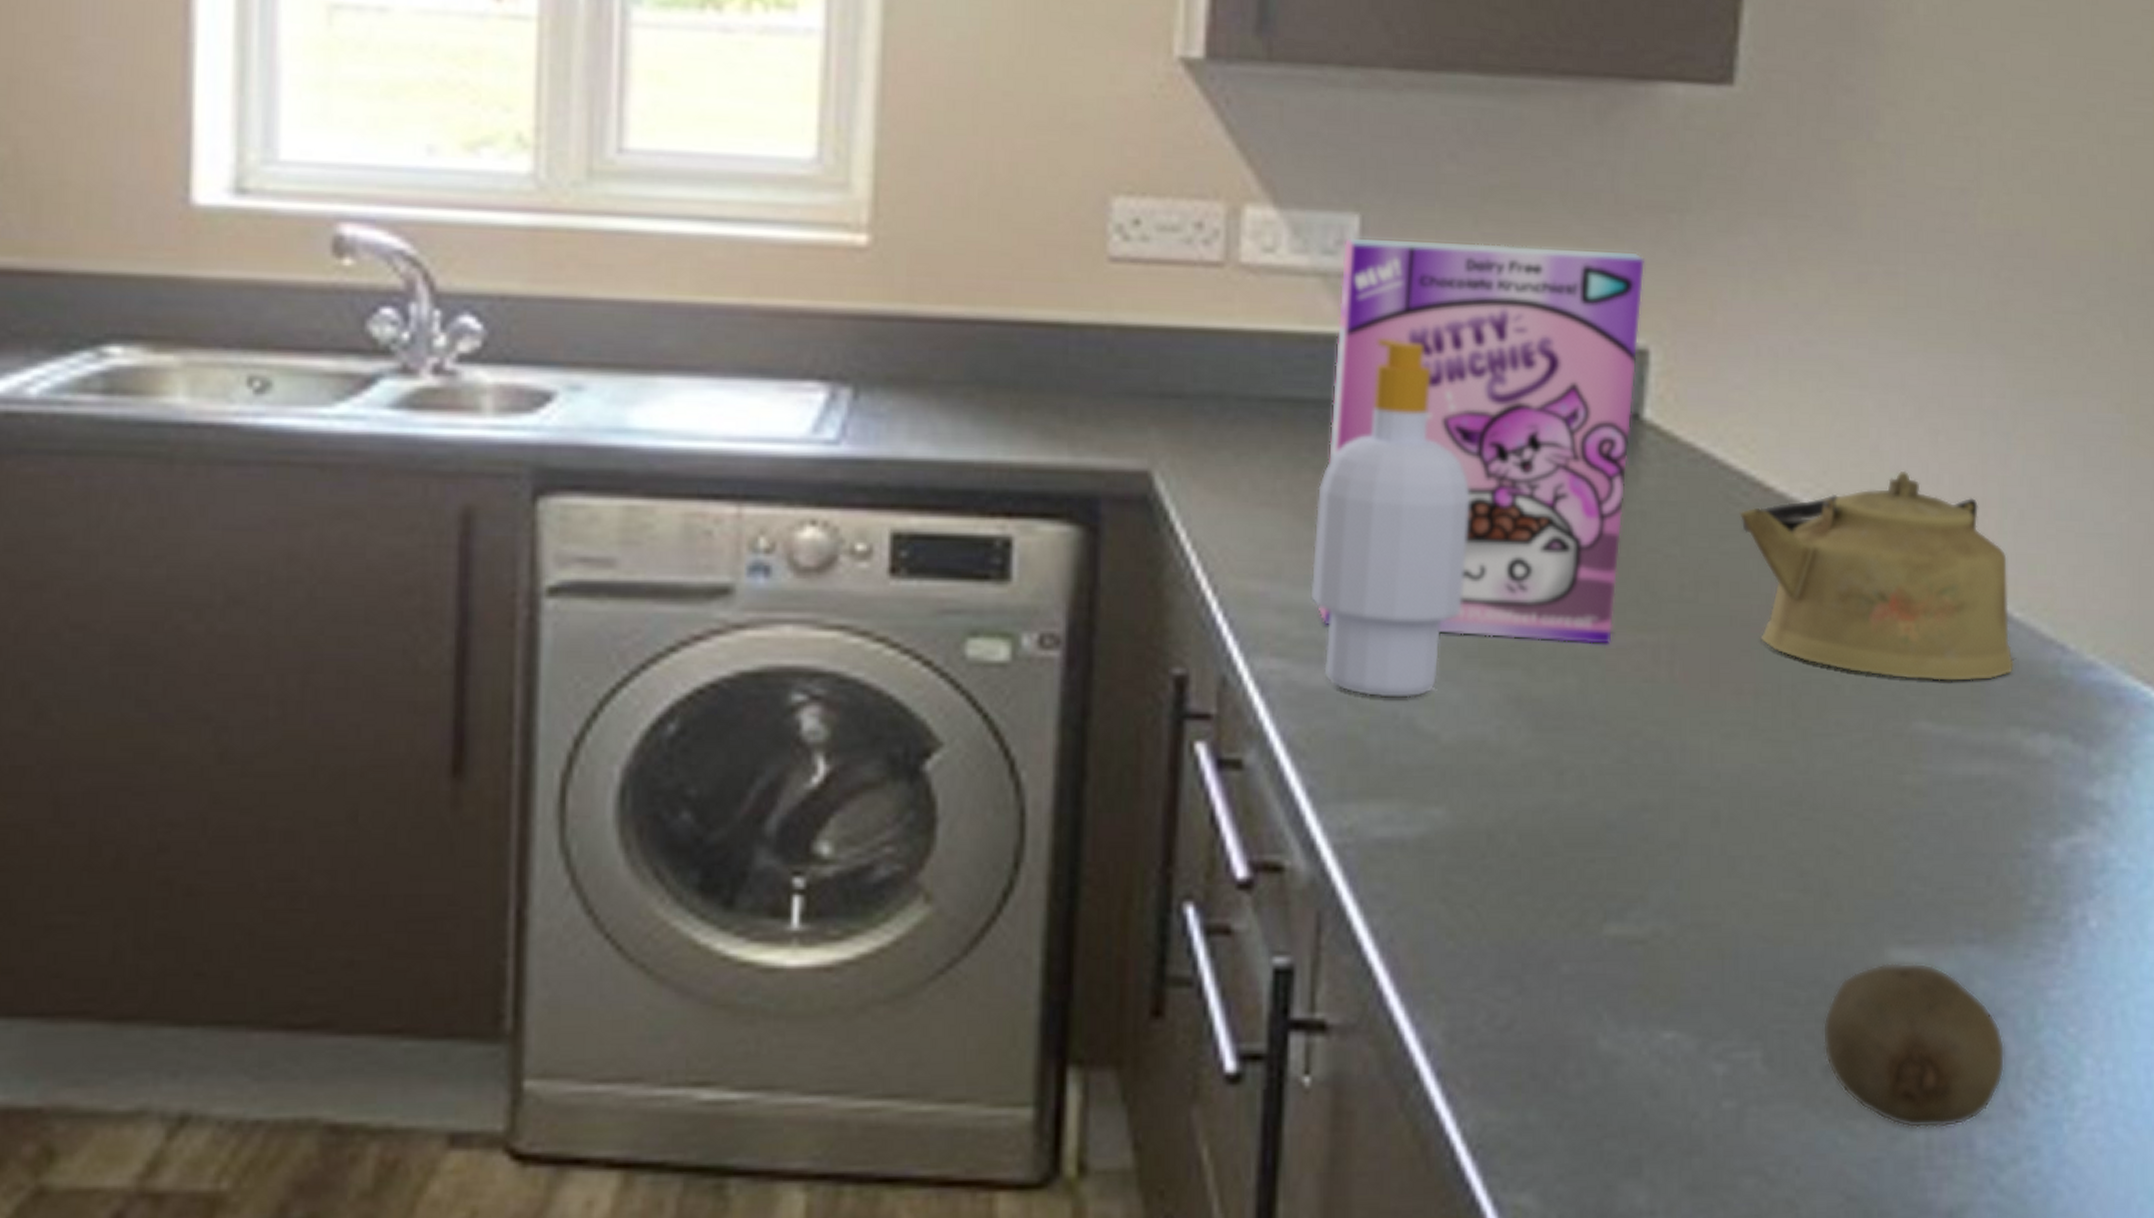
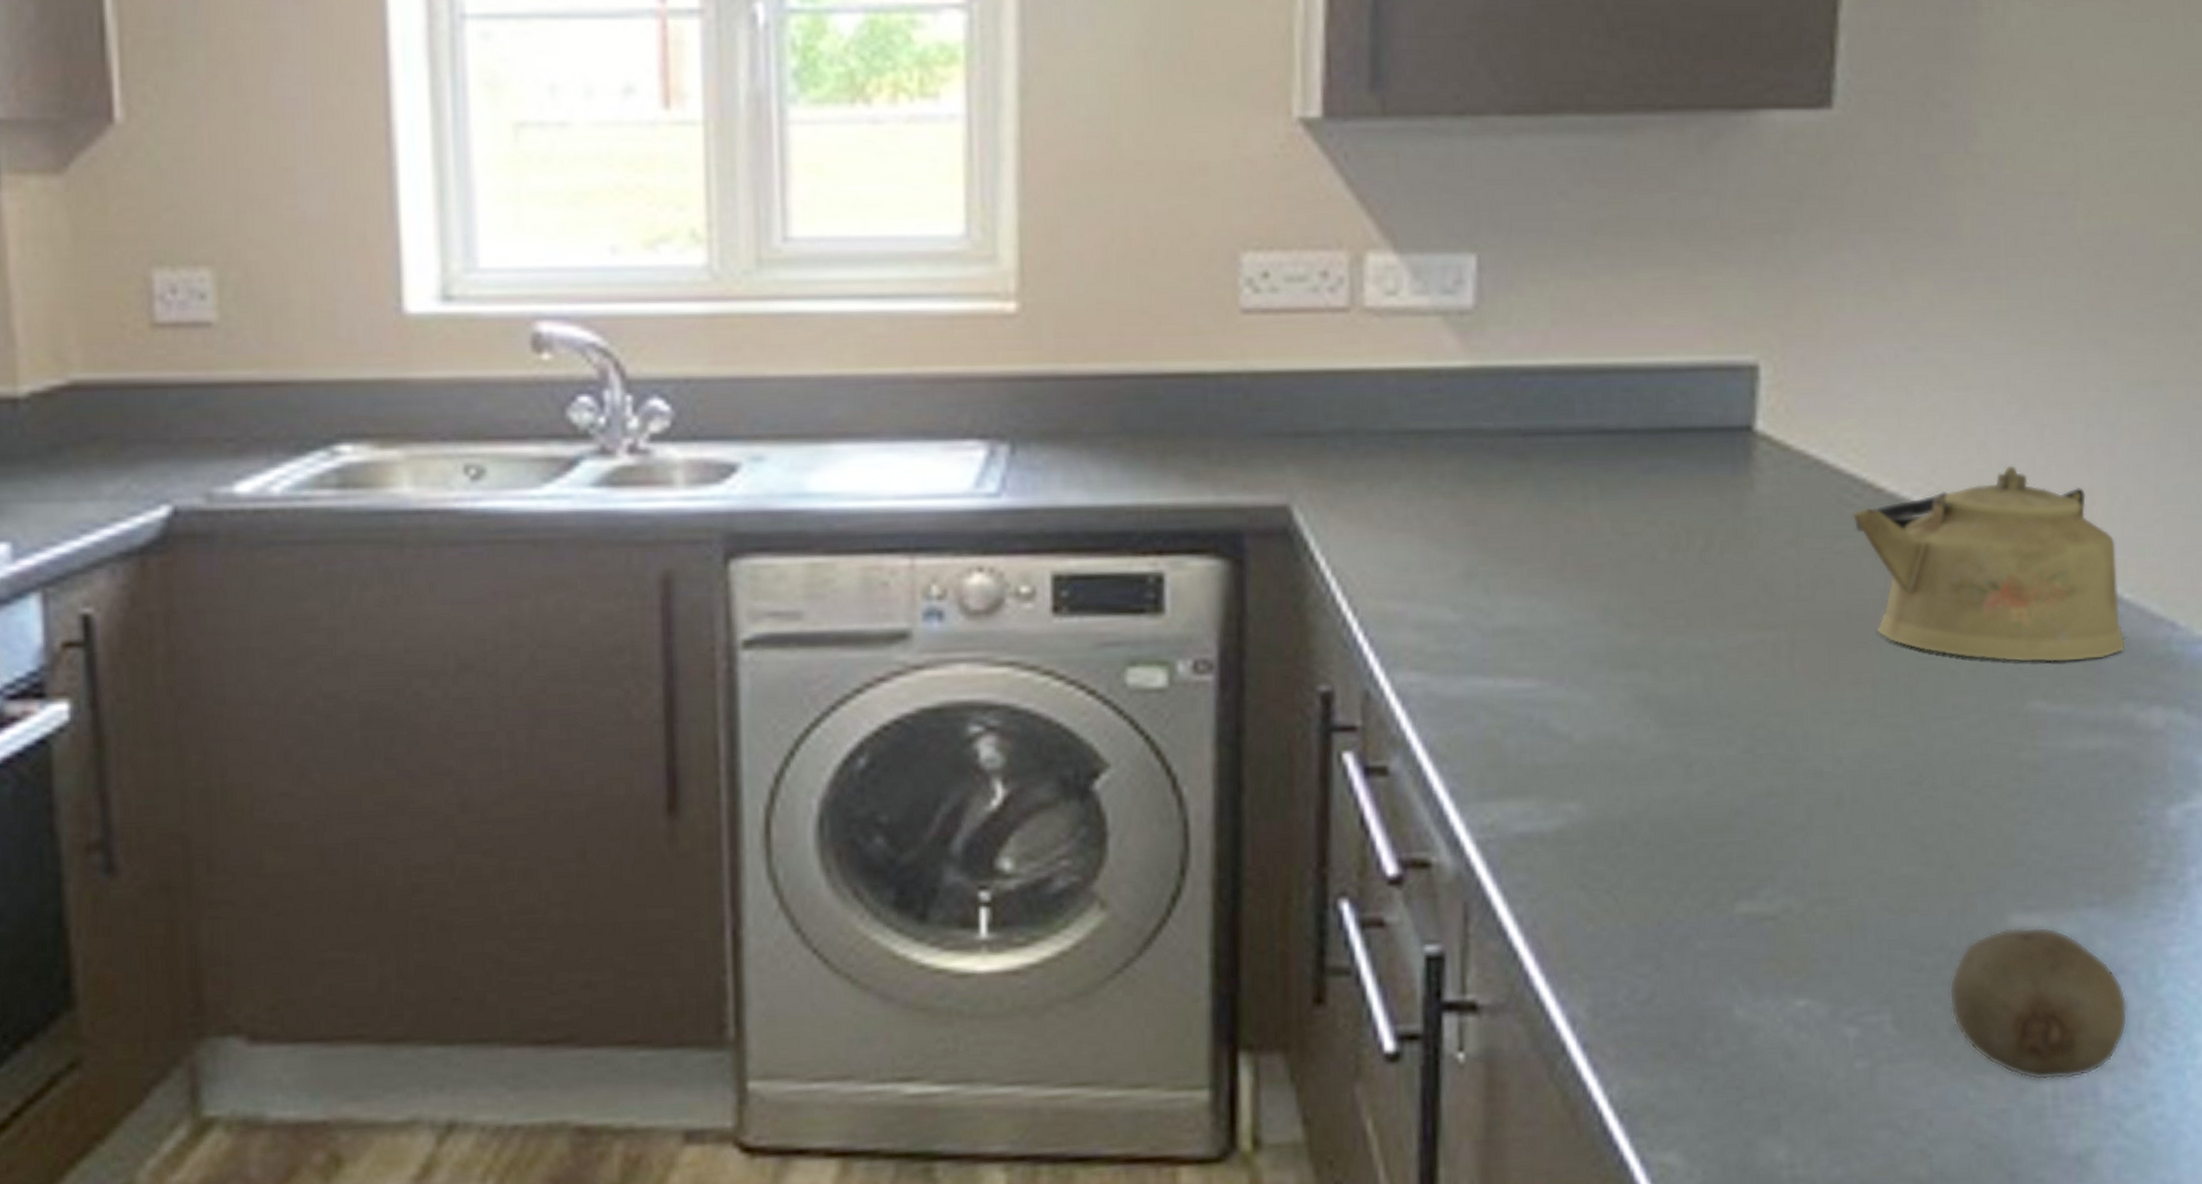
soap bottle: present [1310,338,1470,698] -> none [1444,369,1593,704]
cereal box: present [1317,236,1646,645] -> none [1452,272,1753,645]

